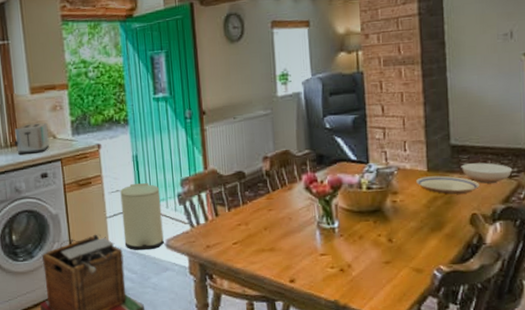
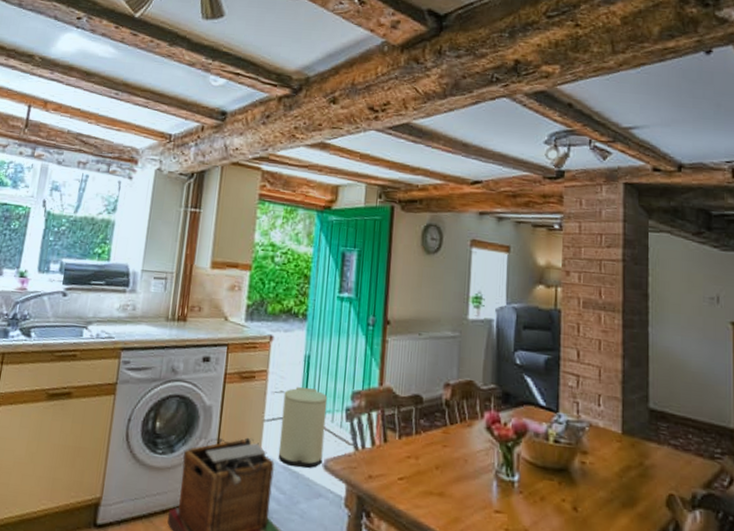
toaster: present [14,122,50,155] -> none [182,299,222,334]
plate: present [416,175,480,194] -> none [609,439,679,469]
bowl: present [461,162,513,184] -> none [659,433,716,462]

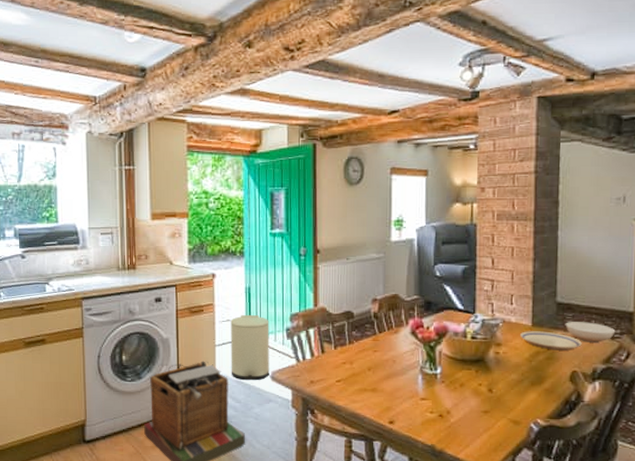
plate: none [609,439,679,469] -> present [520,331,582,351]
bowl: none [659,433,716,462] -> present [565,322,616,343]

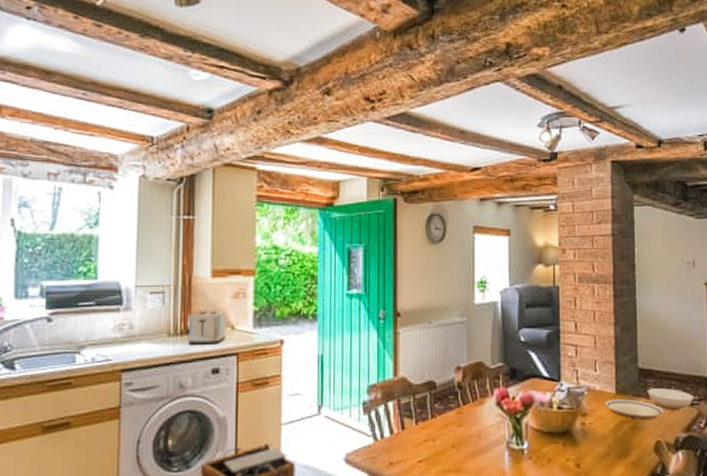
toaster: none [131,248,166,277] -> present [185,310,227,344]
pedal bin: present [230,315,269,381] -> none [299,387,344,465]

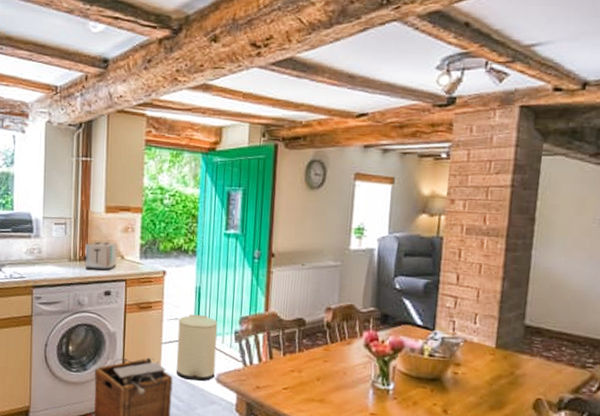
pedal bin: none [299,387,344,465] -> present [176,314,218,381]
plate: present [605,399,664,419] -> none [482,352,550,377]
bowl: present [647,388,694,410] -> none [532,346,588,371]

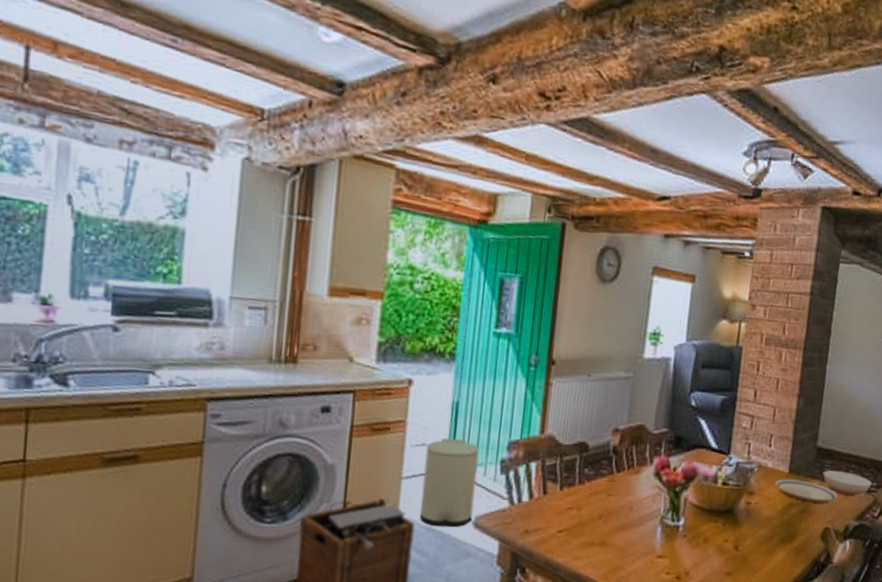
toaster: present [83,241,118,271] -> none [290,335,345,378]
plate: none [482,352,550,377] -> present [775,478,838,504]
bowl: none [532,346,588,371] -> present [823,470,873,496]

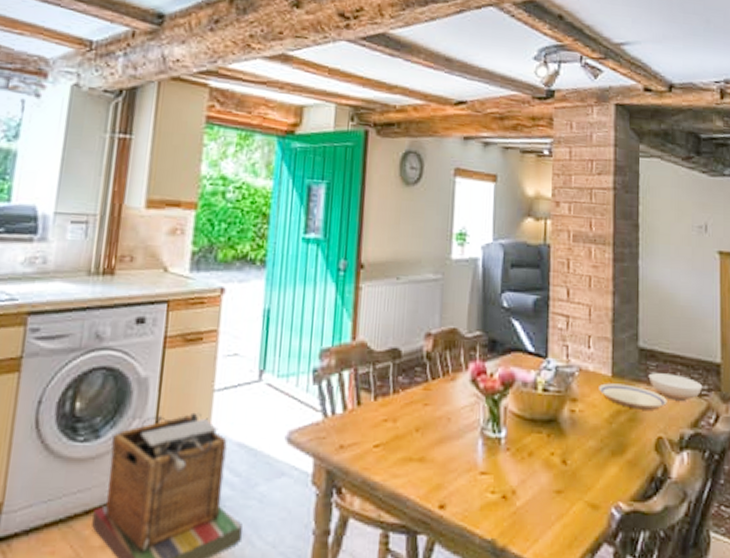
pedal bin: present [419,438,480,528] -> none [232,348,291,444]

